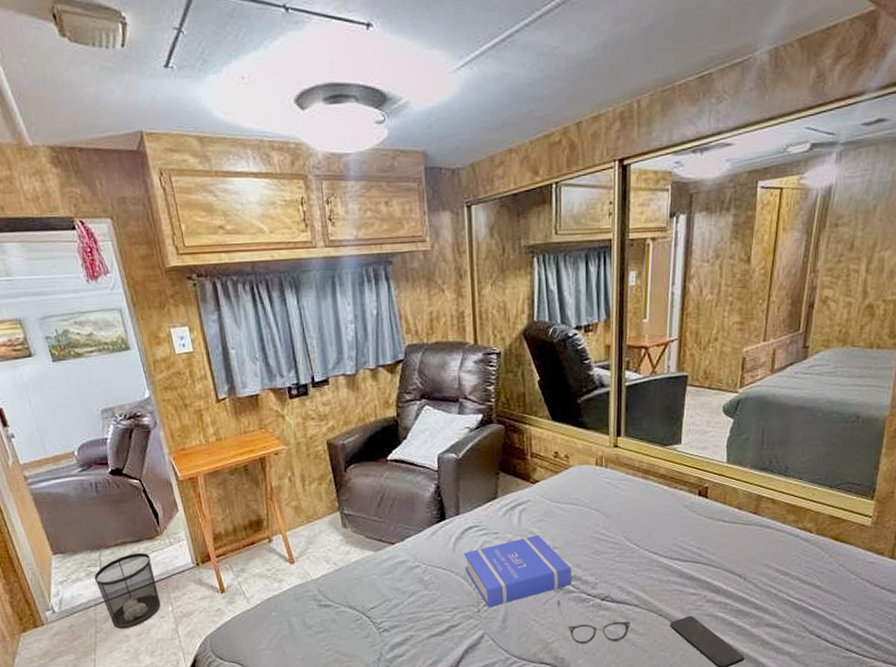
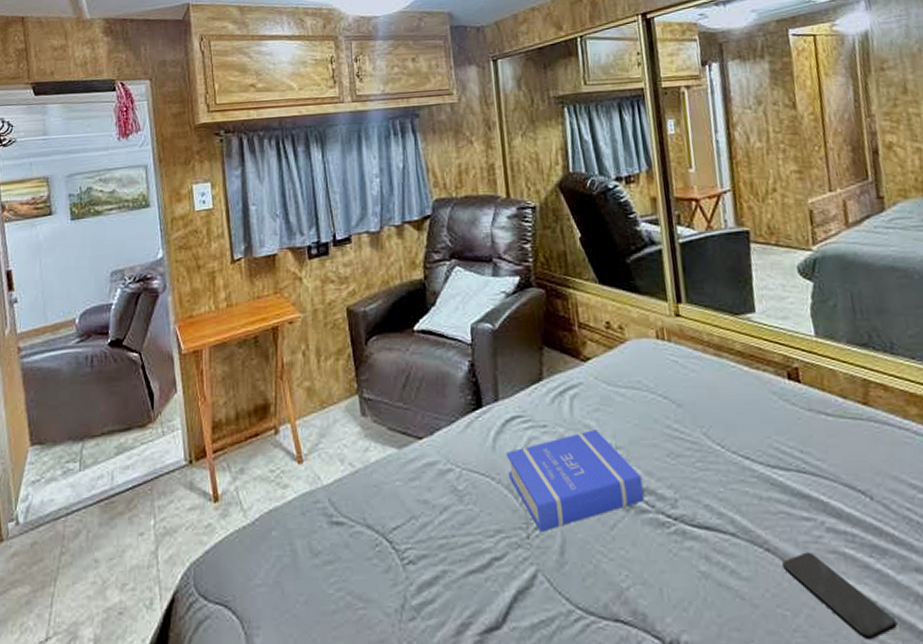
waste bin: present [94,552,161,629] -> none [71,444,142,550]
eyeglasses: present [556,596,631,645] -> none [627,518,730,593]

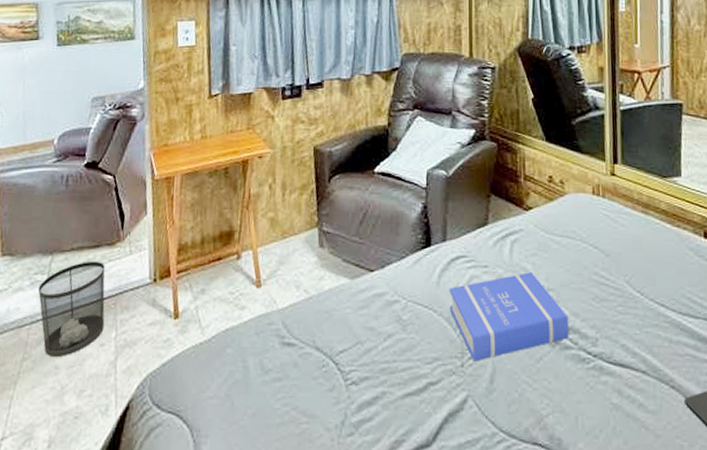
waste bin: none [71,444,142,550] -> present [38,260,105,358]

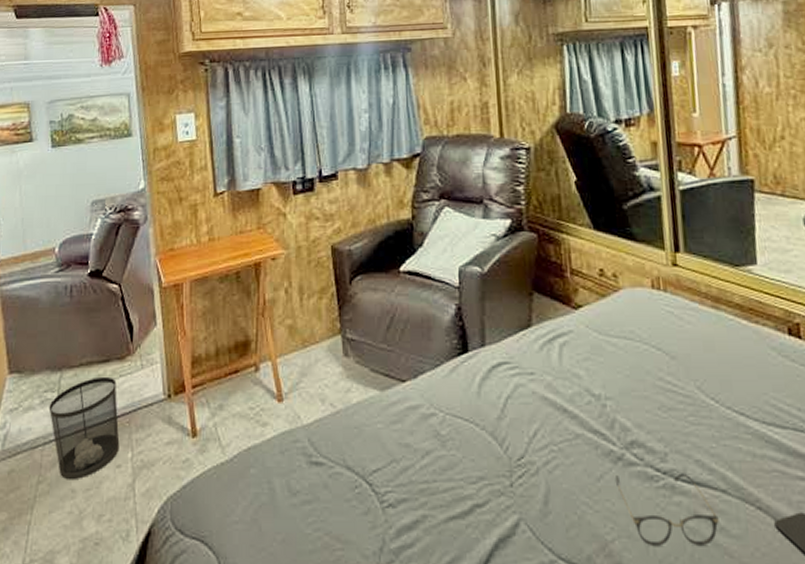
book: present [449,272,569,362] -> none [491,379,633,481]
eyeglasses: none [552,356,639,421] -> present [614,473,719,547]

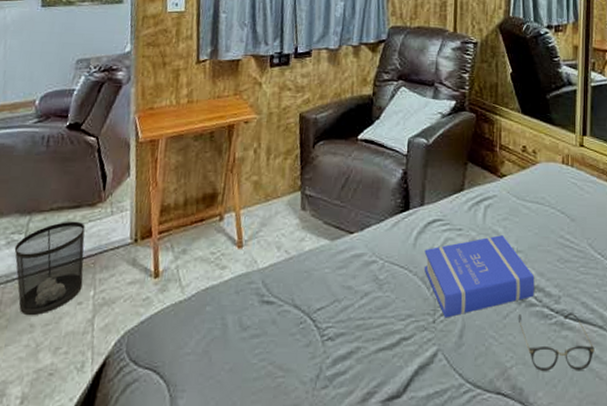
book: none [491,379,633,481] -> present [424,235,535,318]

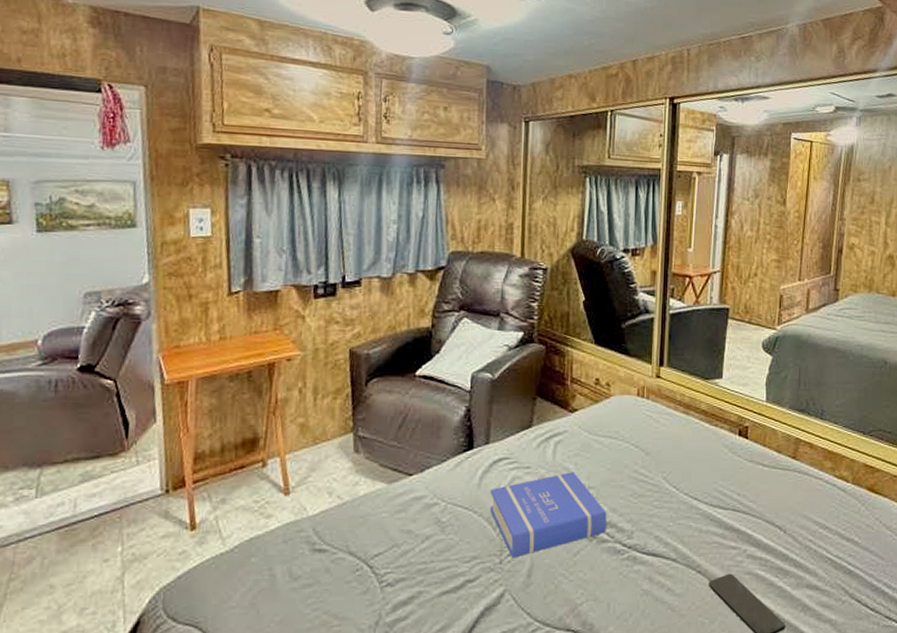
waste bin: present [14,221,85,316] -> none [24,472,109,576]
eyeglasses: present [518,313,595,372] -> none [589,547,668,607]

